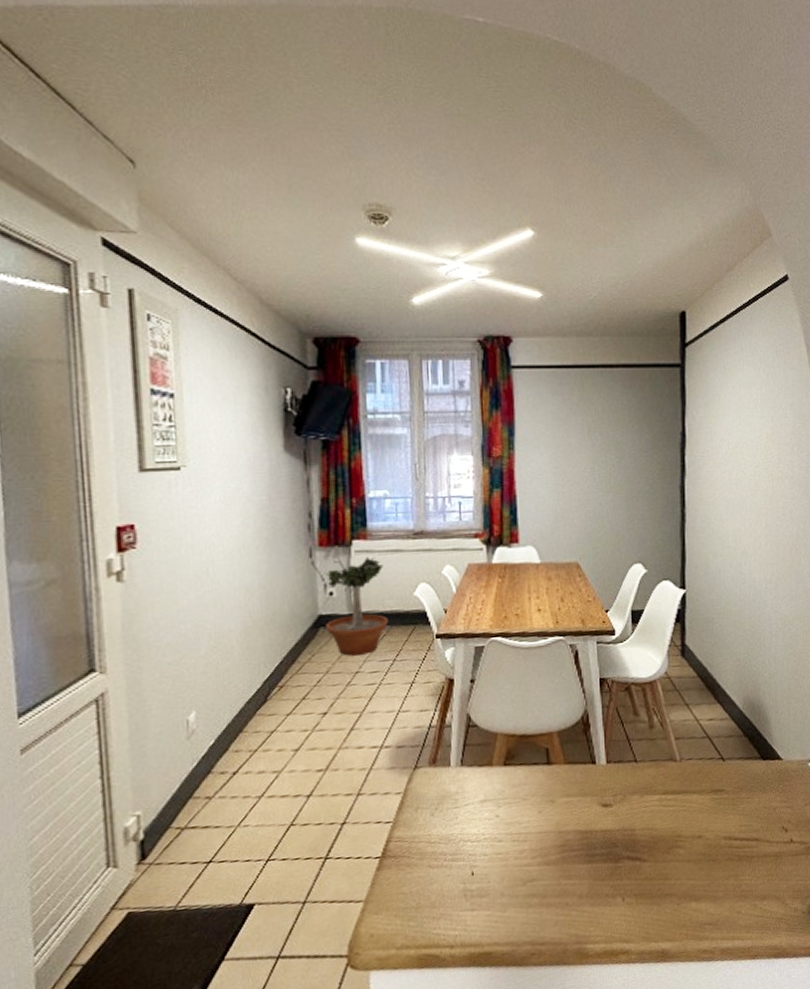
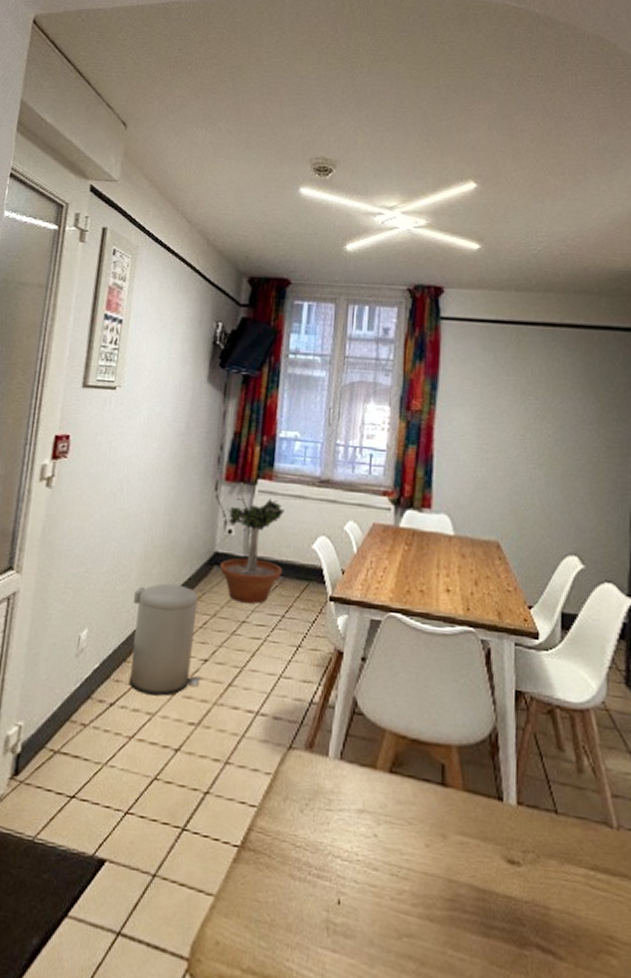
pedal bin: none [240,651,322,757] -> present [128,583,201,696]

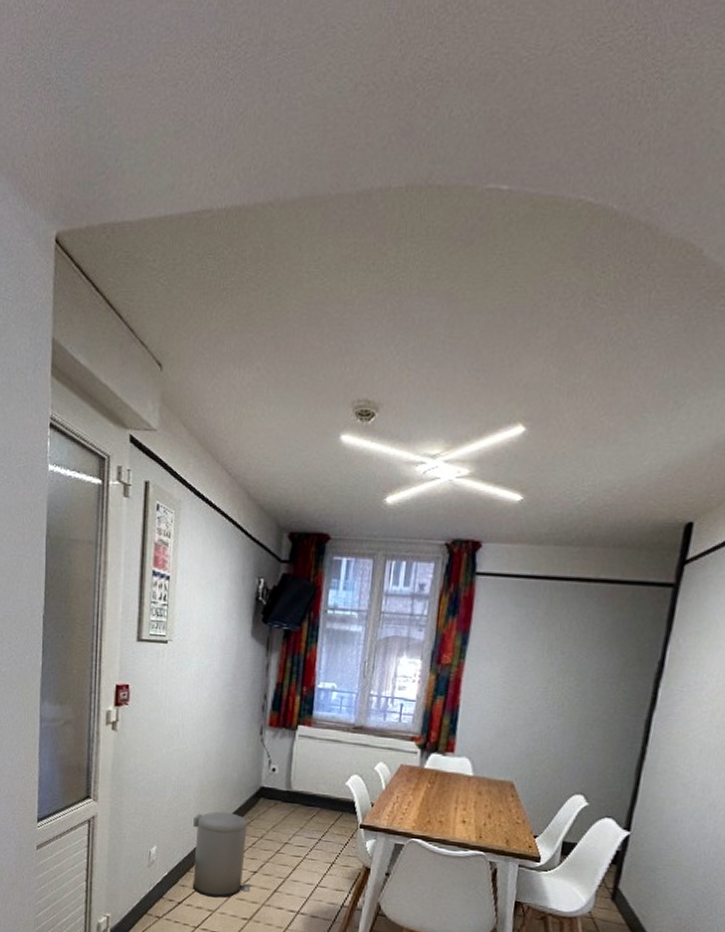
potted tree: present [220,491,285,604] -> none [265,735,322,829]

